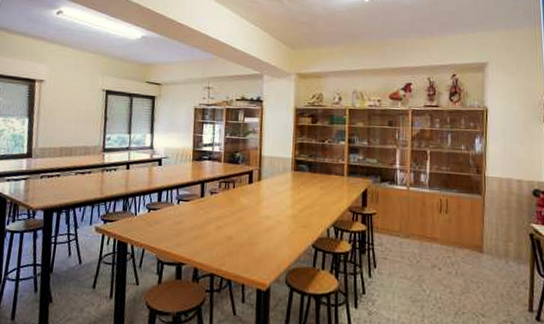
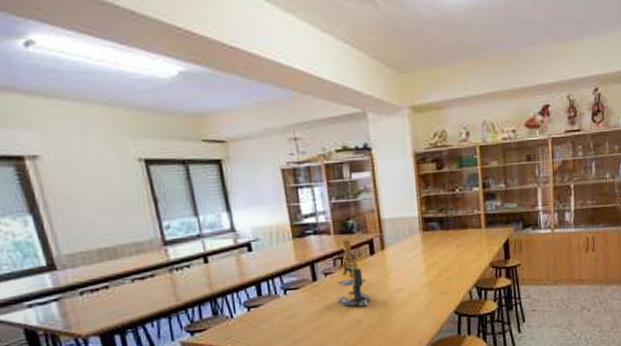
microscope: none [216,168,243,226] -> present [337,240,370,307]

